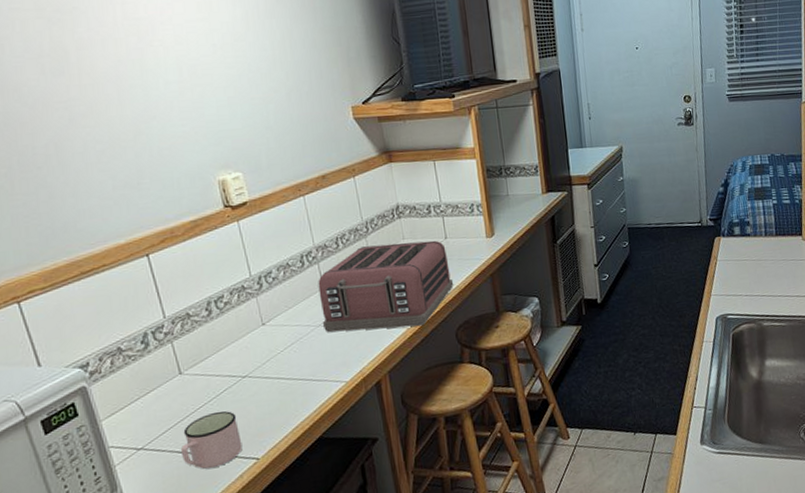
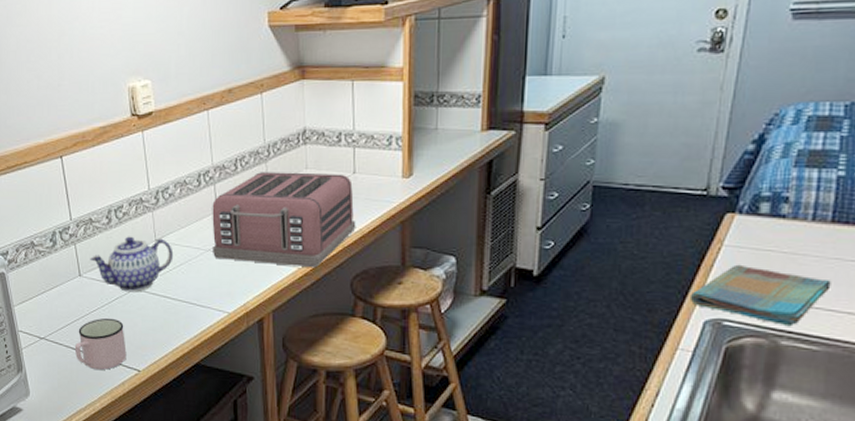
teapot: none [191,321,284,382] -> present [90,236,174,292]
dish towel: none [704,272,784,312] -> present [689,264,831,327]

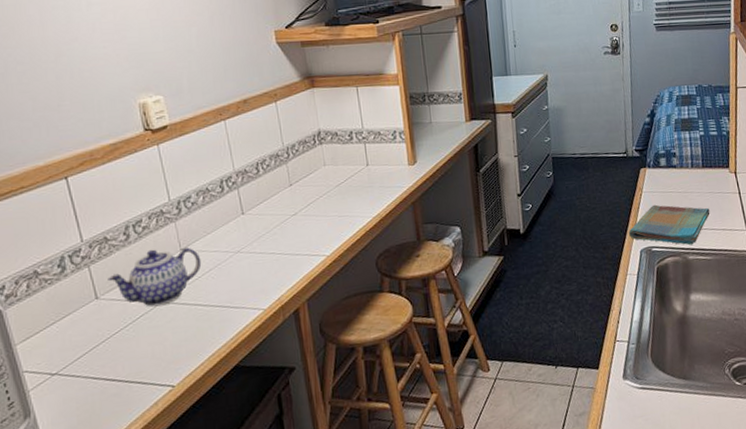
mug: present [74,318,127,371] -> none [95,337,158,396]
toaster: present [212,172,356,268] -> none [237,167,375,259]

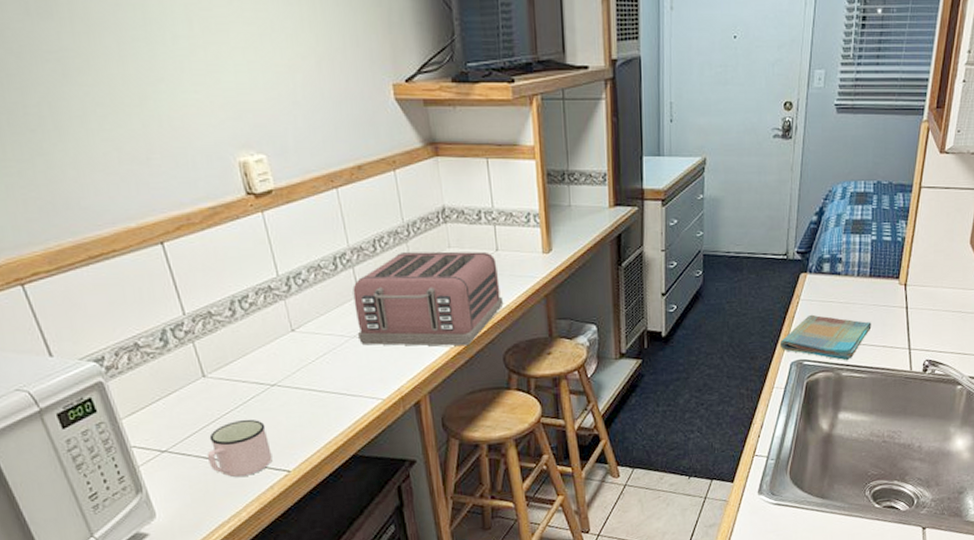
mug: none [95,337,158,396] -> present [206,419,273,478]
teapot: present [108,247,202,307] -> none [214,328,315,389]
toaster: none [237,167,375,259] -> present [353,251,504,347]

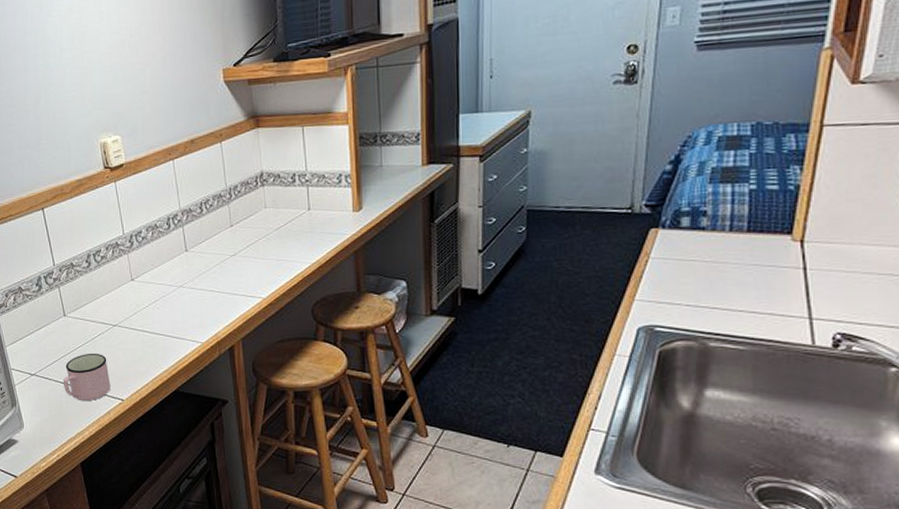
toaster: present [353,251,504,347] -> none [182,211,314,298]
dish towel: present [779,314,872,361] -> none [622,274,752,329]

